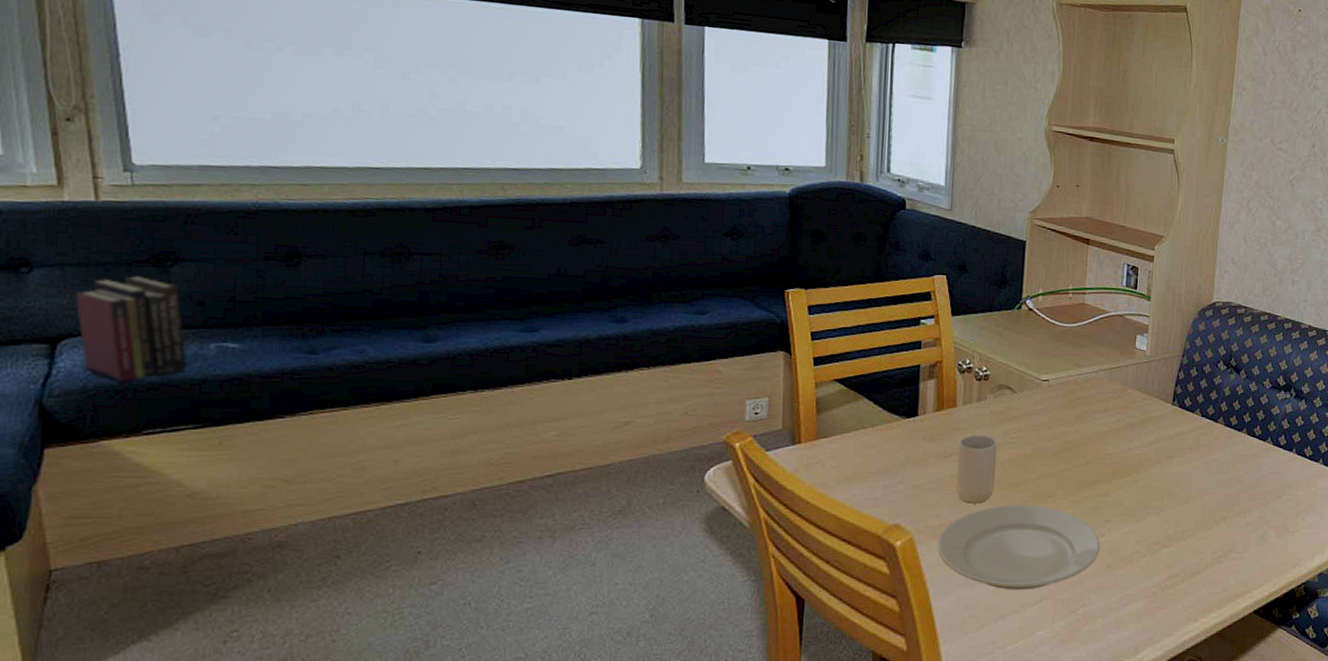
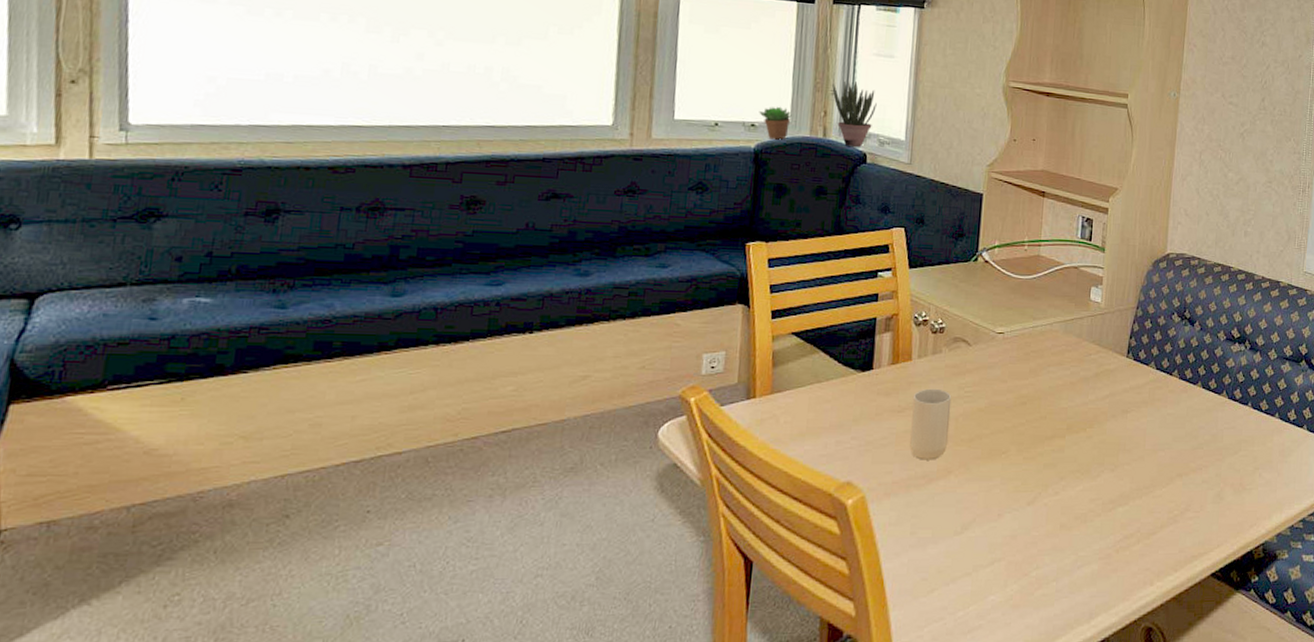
books: present [74,276,187,382] -> none [57,232,159,337]
succulent plant: none [792,149,827,185] -> present [759,106,792,140]
potted plant: none [868,123,915,193] -> present [832,81,877,148]
plate: present [937,505,1101,590] -> none [888,461,1055,551]

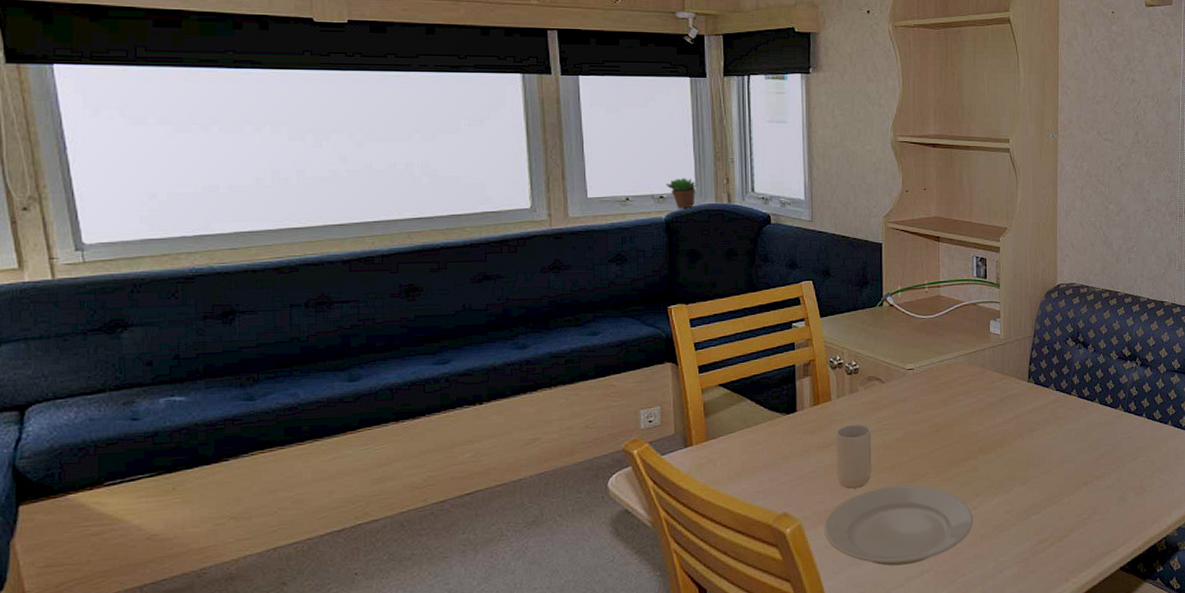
potted plant: present [832,81,877,148] -> none [732,148,775,210]
plate: none [888,461,1055,551] -> present [823,485,974,566]

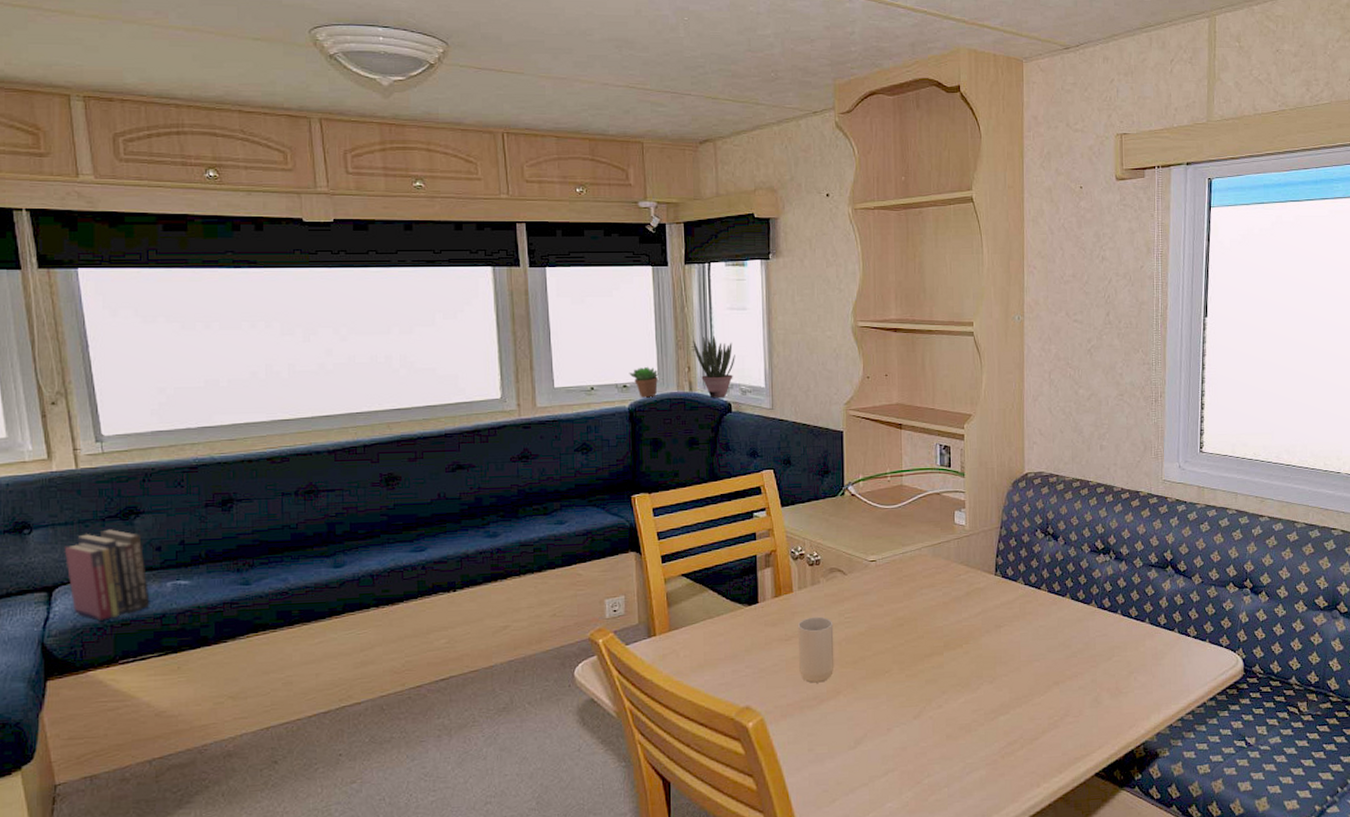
books: none [38,343,140,440] -> present [64,529,150,621]
potted plant: none [732,148,775,210] -> present [693,336,735,399]
plate: present [823,485,974,566] -> none [786,681,939,764]

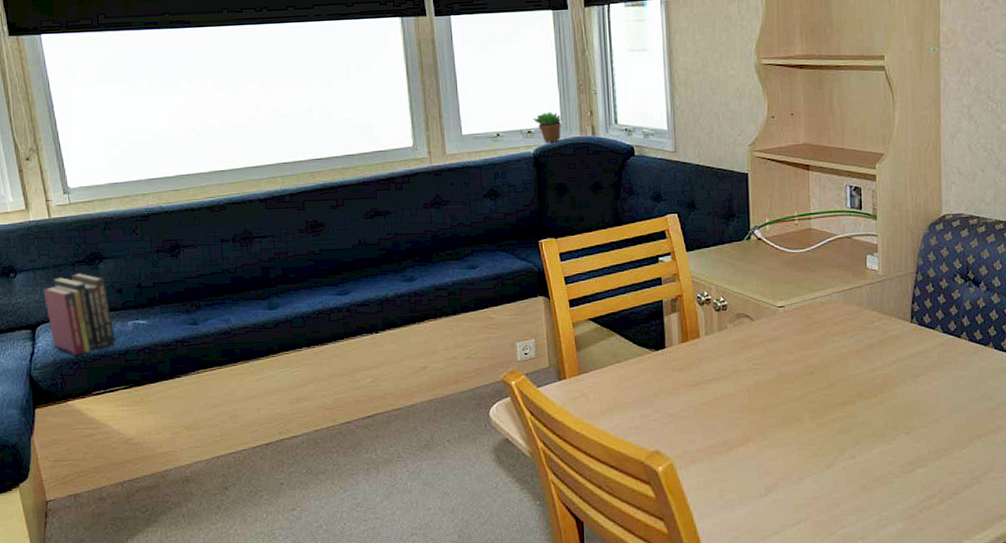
potted plant: present [693,336,735,399] -> none [594,79,637,143]
cup: present [797,616,835,683] -> none [705,362,743,429]

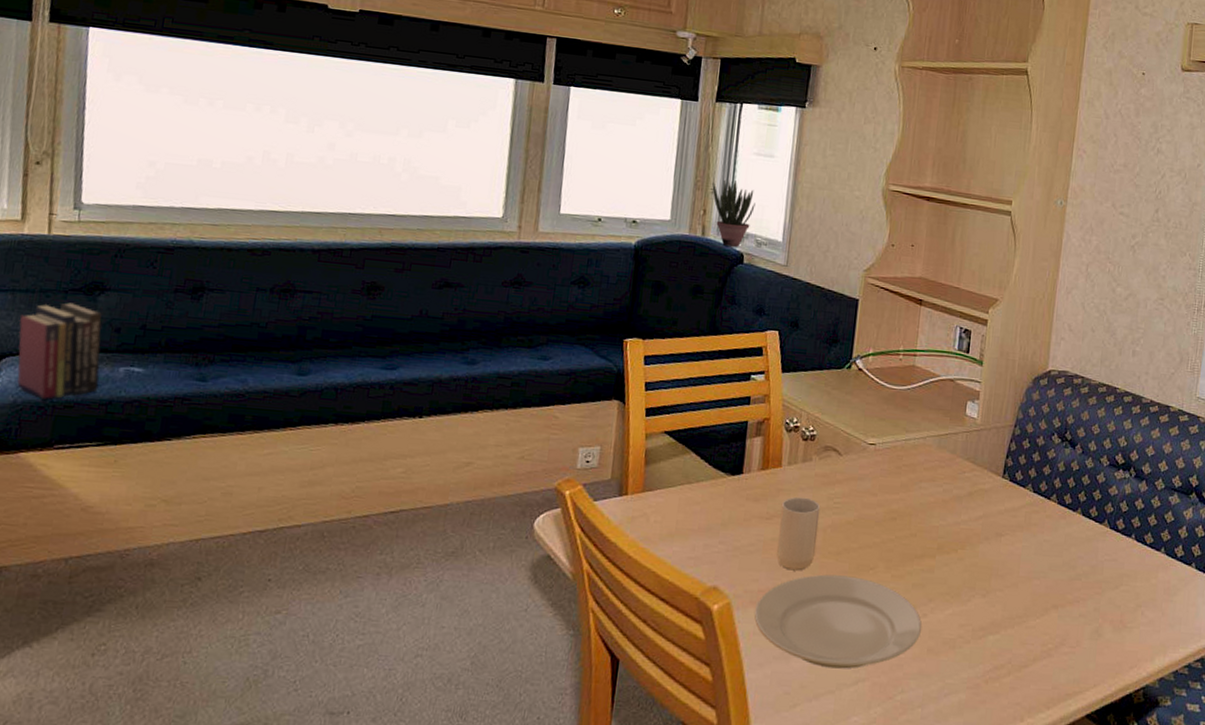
succulent plant: present [533,111,562,143] -> none [640,203,672,237]
potted plant: none [594,79,637,143] -> present [712,179,755,248]
plate: none [695,429,853,512] -> present [754,574,922,669]
cup: none [705,362,743,429] -> present [776,496,821,571]

